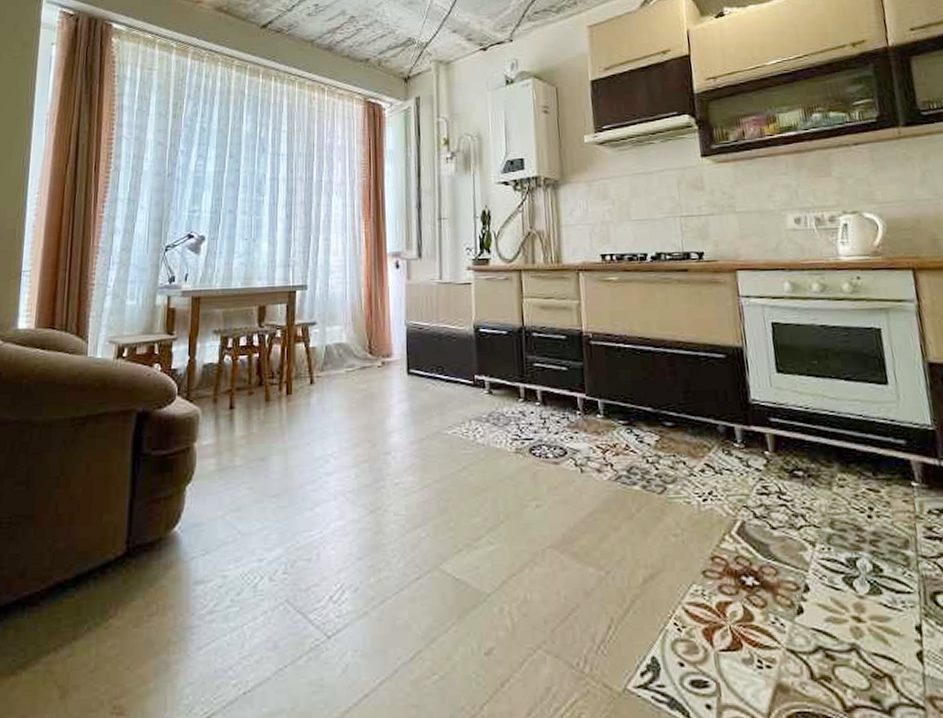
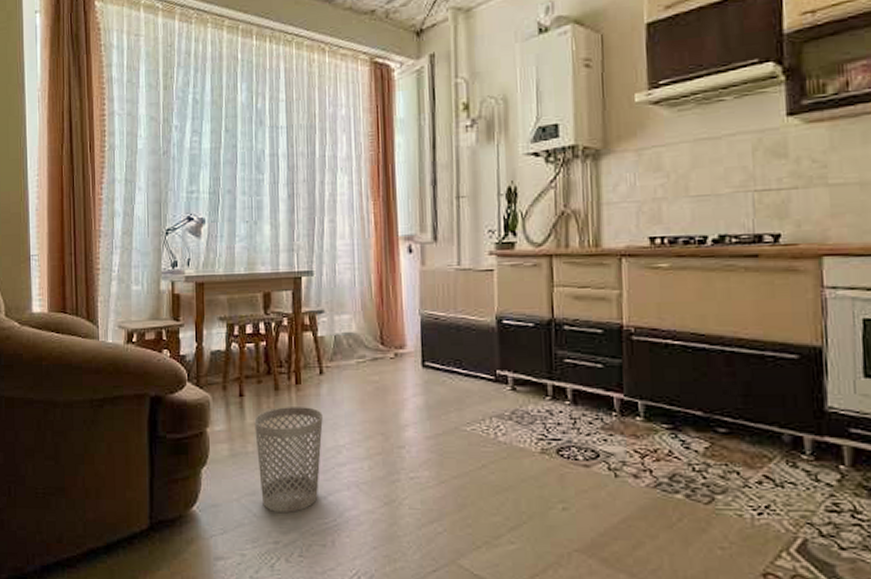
wastebasket: none [243,417,312,527] -> present [254,407,323,512]

